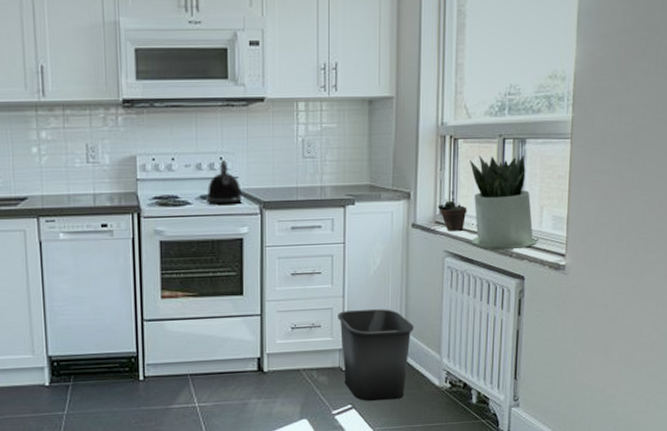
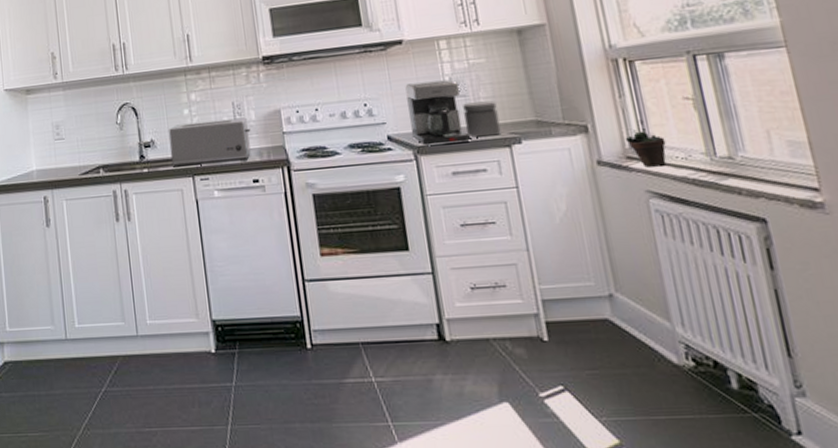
toaster: none [13,161,104,207] -> present [168,117,251,168]
kettle: present [206,159,242,205] -> none [355,105,393,153]
coffee maker: none [260,141,312,201] -> present [405,79,471,146]
jar: none [310,164,339,198] -> present [463,100,501,138]
waste bin: present [338,309,414,402] -> none [524,264,632,383]
planter: present [470,154,539,251] -> none [655,71,776,188]

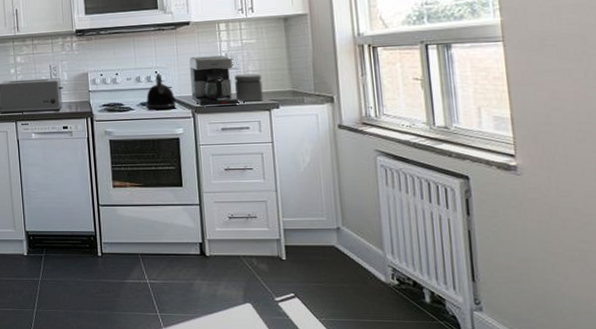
kettle: none [355,105,393,153] -> present [146,72,176,110]
succulent plant: present [625,119,667,169] -> none [362,94,395,133]

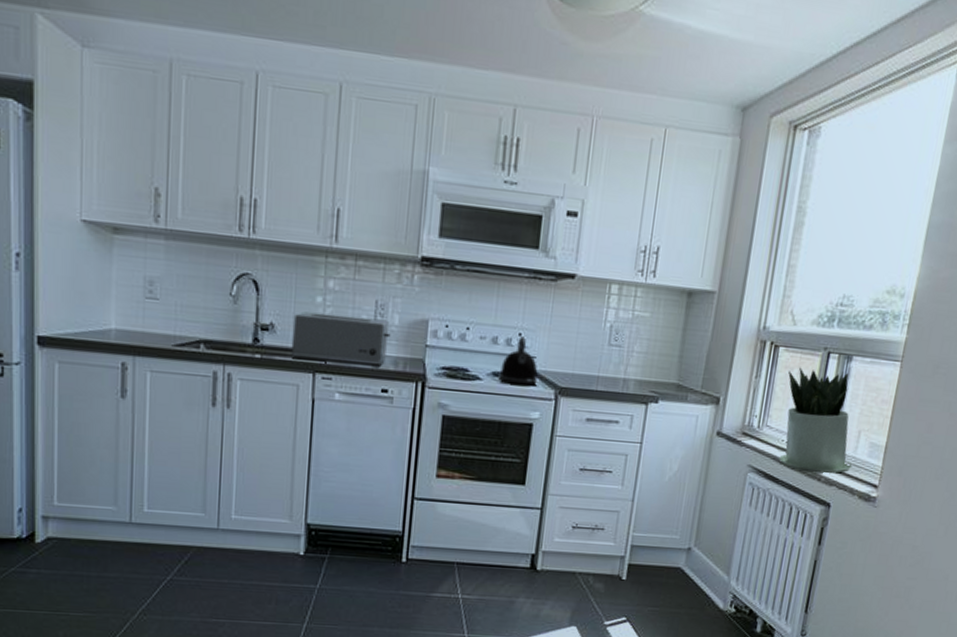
coffee maker: present [189,55,238,106] -> none [558,322,617,392]
jar: present [234,73,264,103] -> none [611,354,647,392]
planter: none [392,58,481,150] -> present [779,367,852,474]

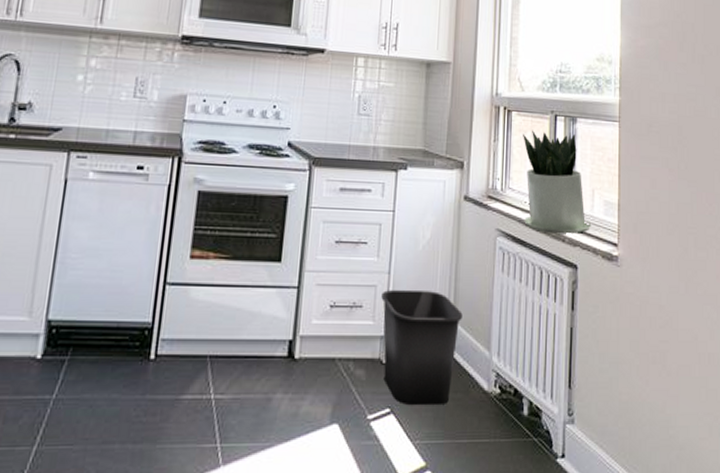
toaster: present [291,311,391,368] -> none [47,90,149,145]
kettle: present [499,335,538,386] -> none [254,107,292,157]
waste bin: none [621,516,705,618] -> present [381,290,463,406]

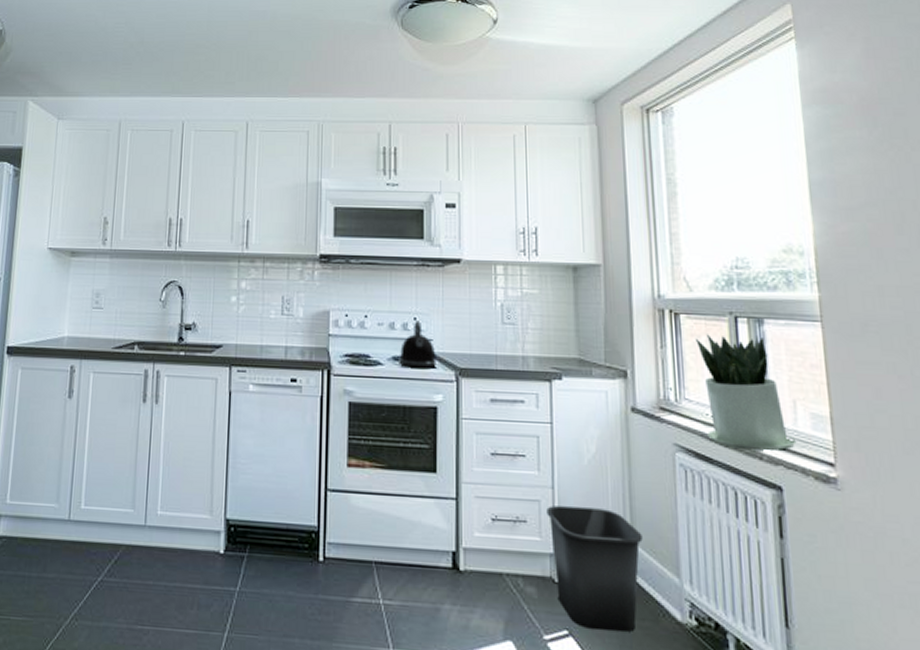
kettle: none [254,107,292,157] -> present [399,319,436,368]

